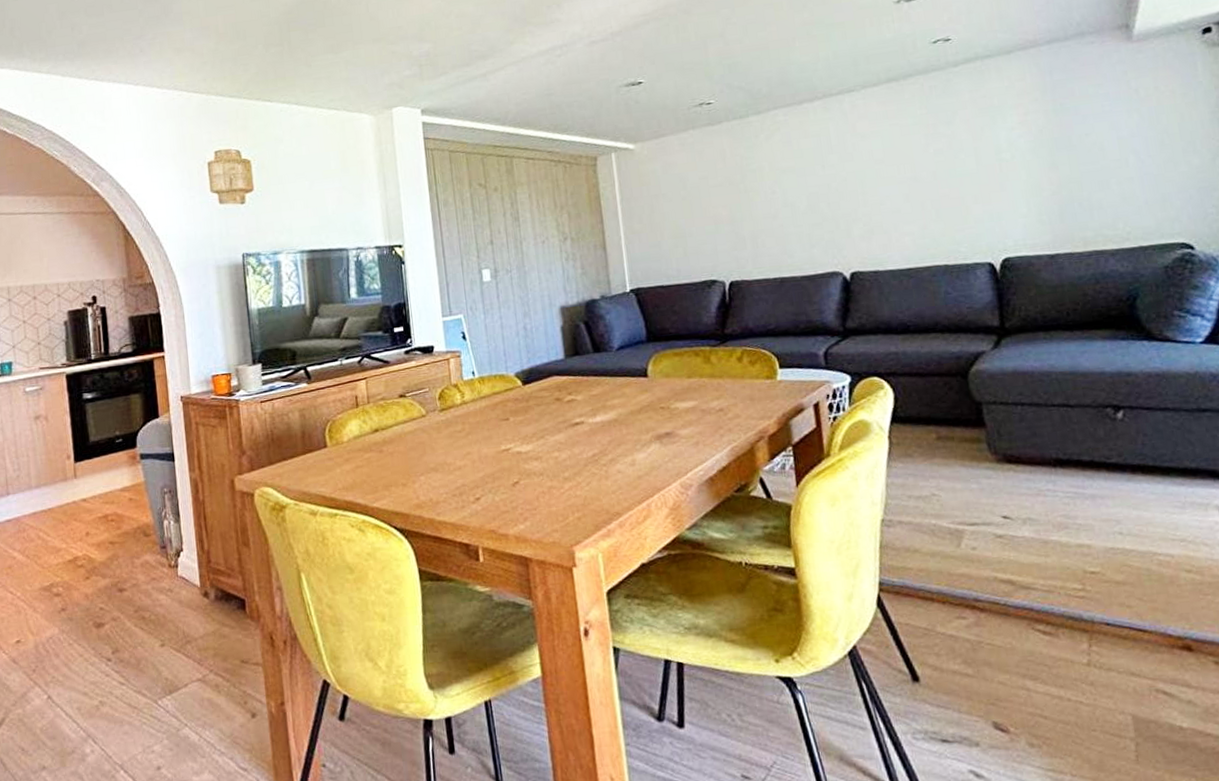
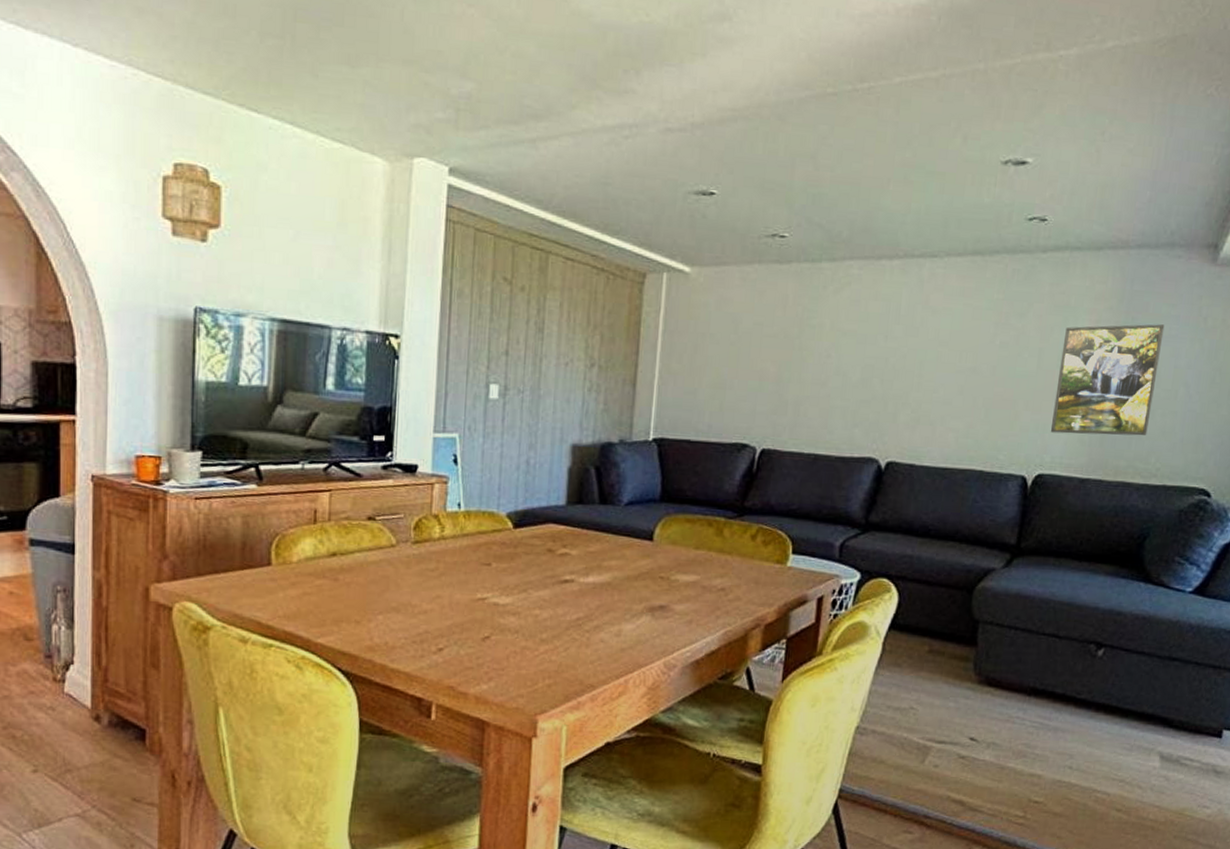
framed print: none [996,103,1107,219] -> present [1050,324,1165,436]

